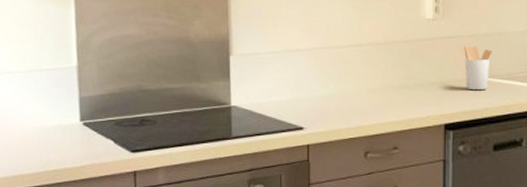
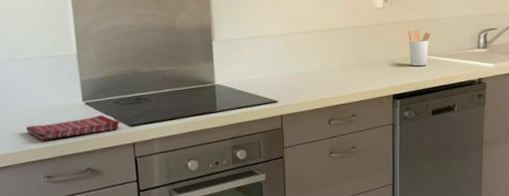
dish towel: none [16,137,121,164] -> present [26,114,120,140]

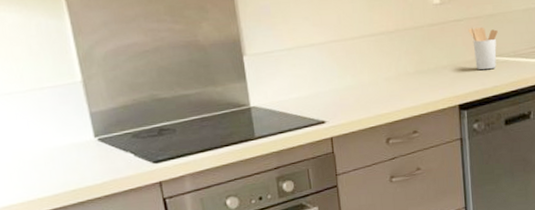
dish towel: present [26,114,120,140] -> none [29,151,142,186]

